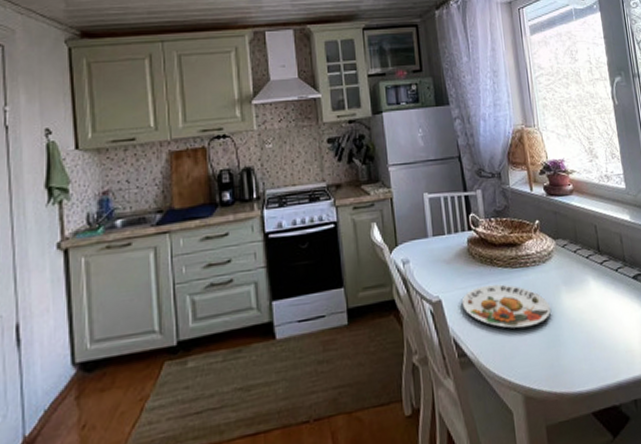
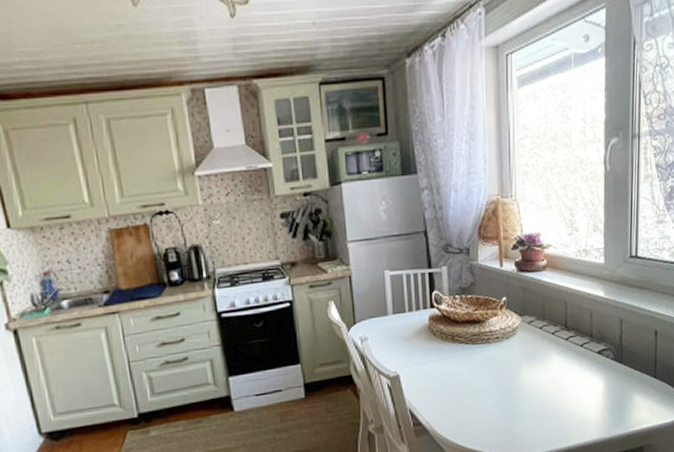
plate: present [461,284,551,328] -> none [419,359,510,400]

